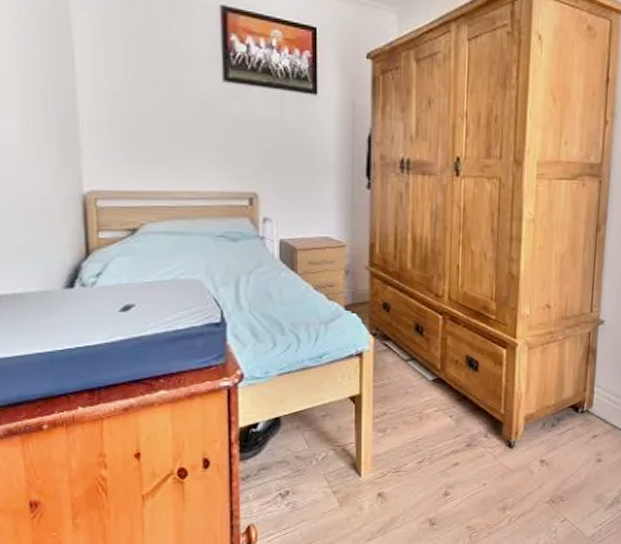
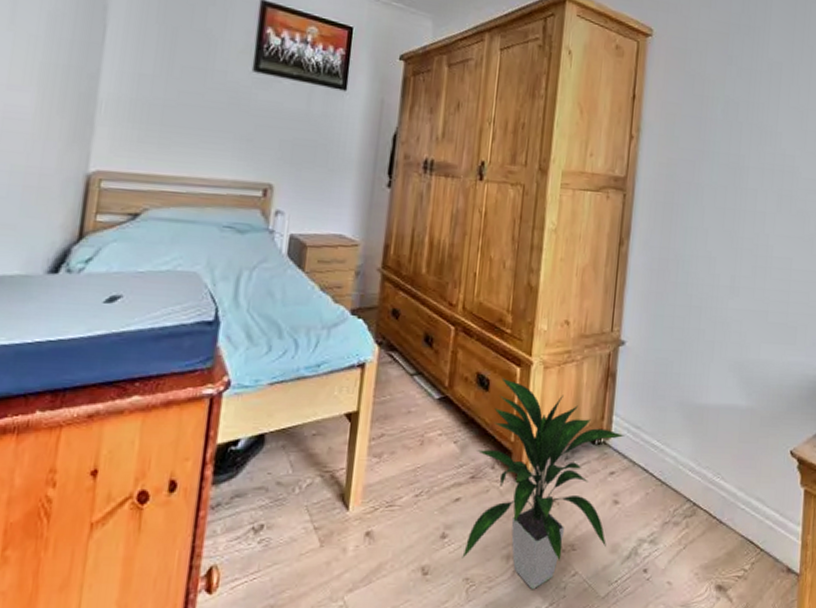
indoor plant: none [463,360,606,534] -> present [462,378,625,590]

